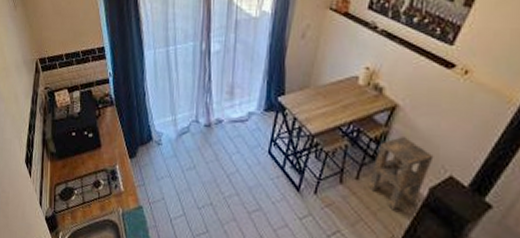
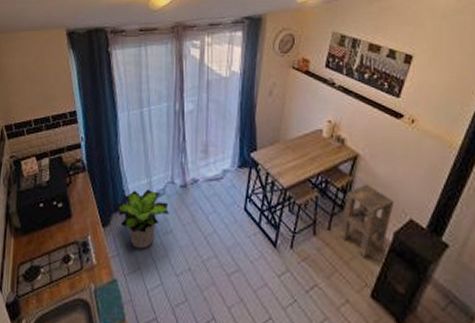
potted plant: none [143,126,193,181] -> present [117,189,169,249]

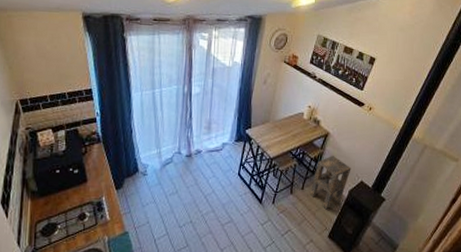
potted plant: present [117,189,169,249] -> none [129,158,176,207]

